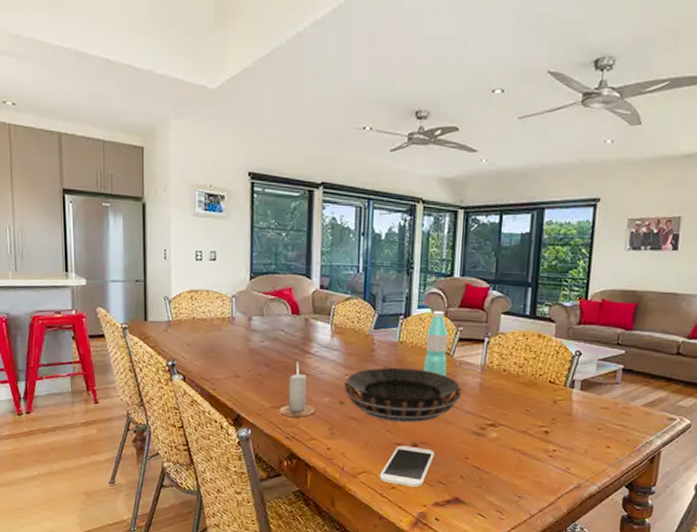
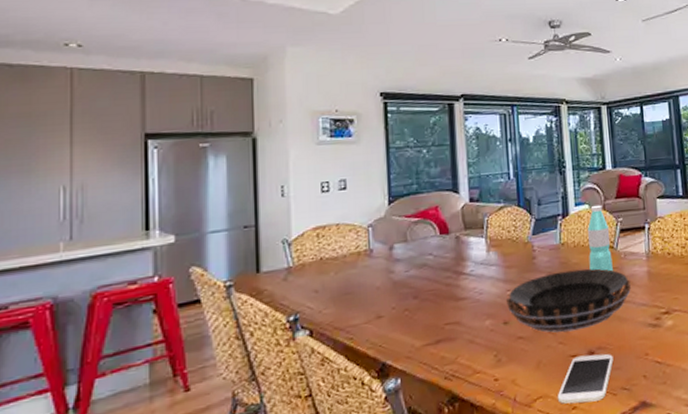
candle: present [279,361,316,417] -> none [433,286,477,353]

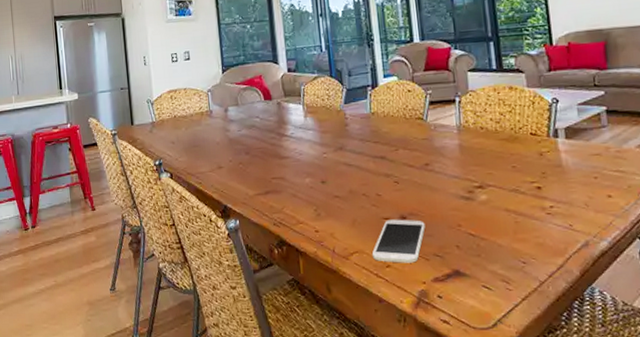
decorative bowl: present [506,268,632,333] -> none [323,138,443,196]
water bottle: present [588,205,613,272] -> none [397,77,423,143]

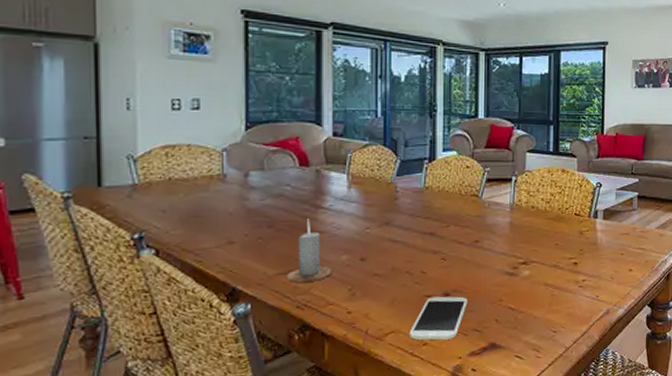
candle: none [263,146,299,202] -> present [287,218,333,283]

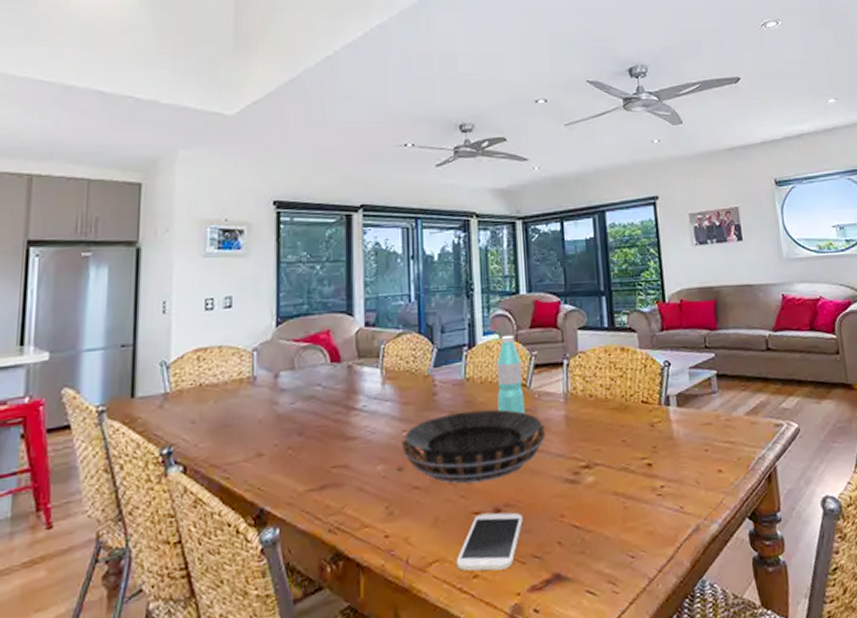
candle: present [287,218,333,283] -> none [318,422,367,501]
decorative bowl: none [365,214,493,273] -> present [402,409,546,484]
water bottle: none [452,152,476,220] -> present [497,335,525,415]

